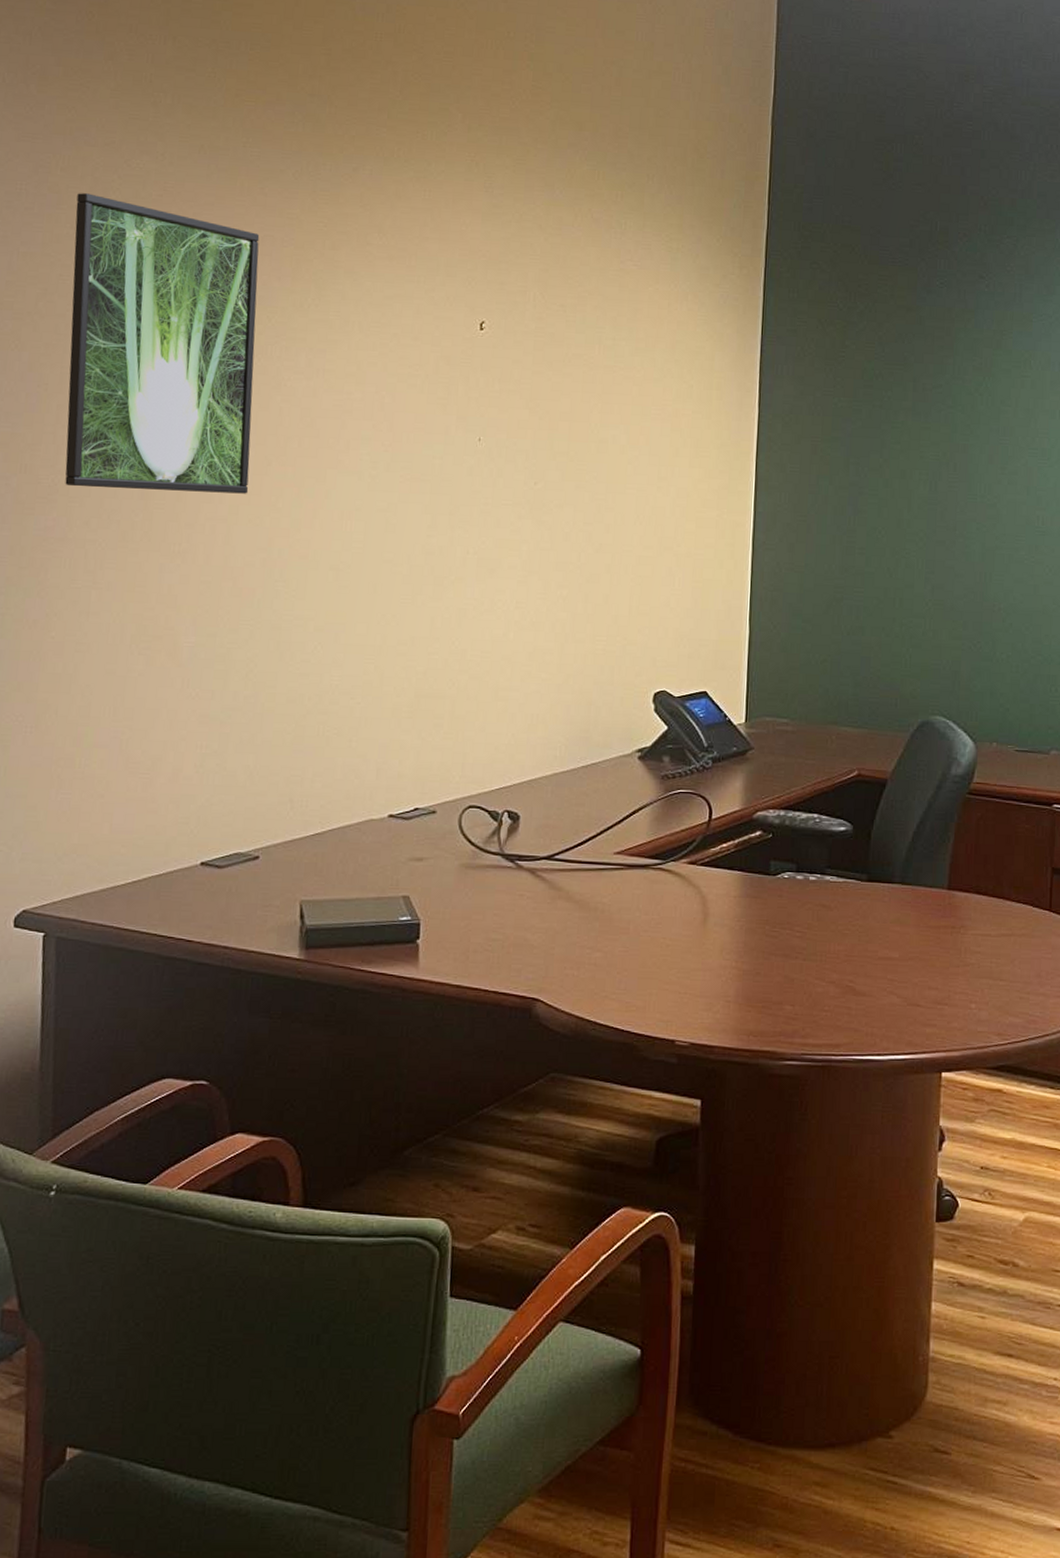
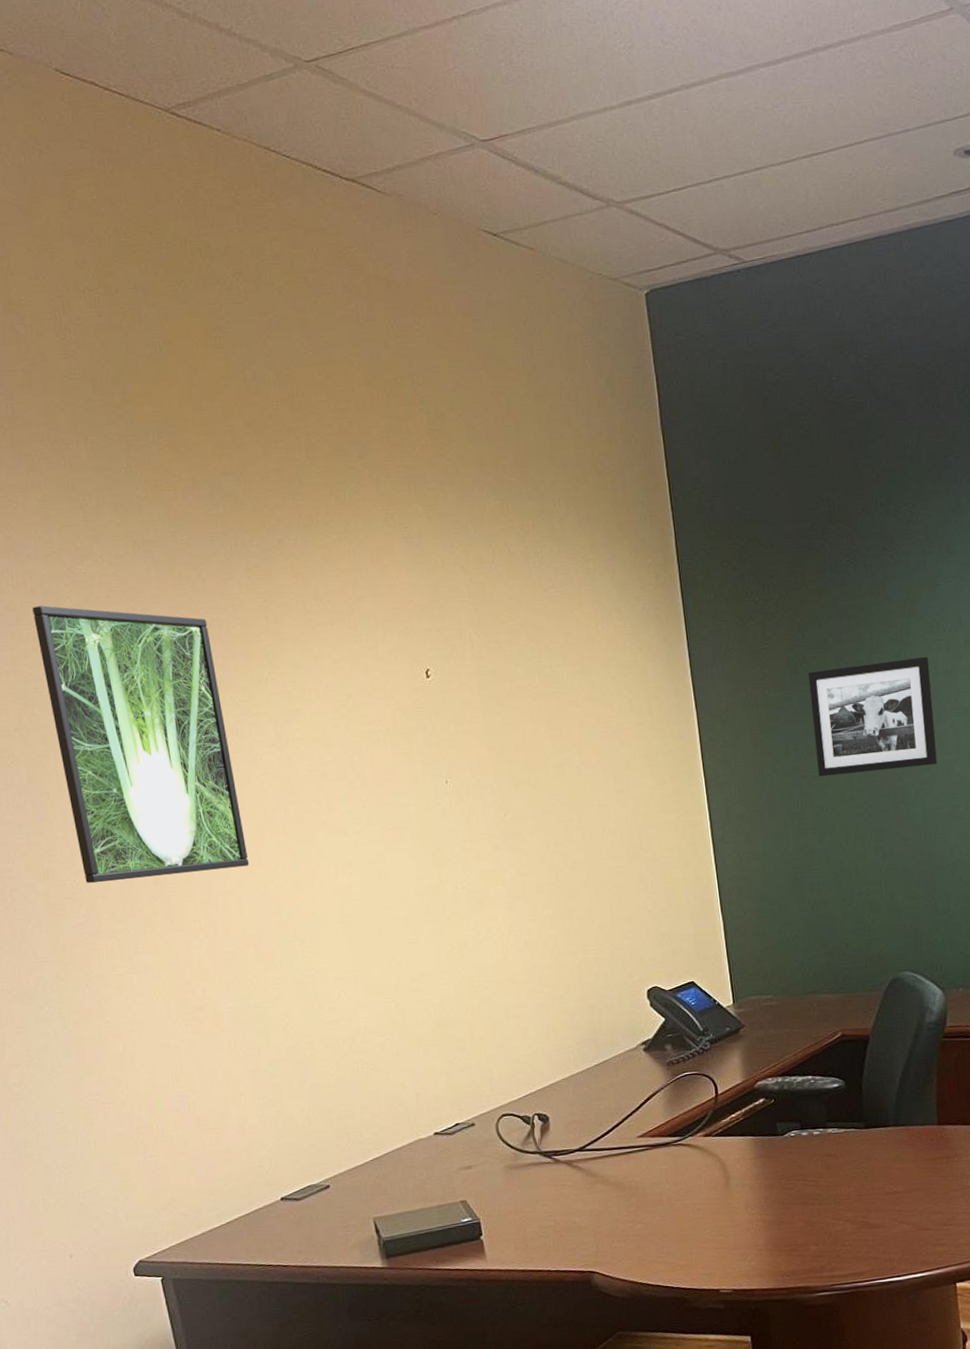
picture frame: none [877,387,1011,503] -> present [808,657,938,777]

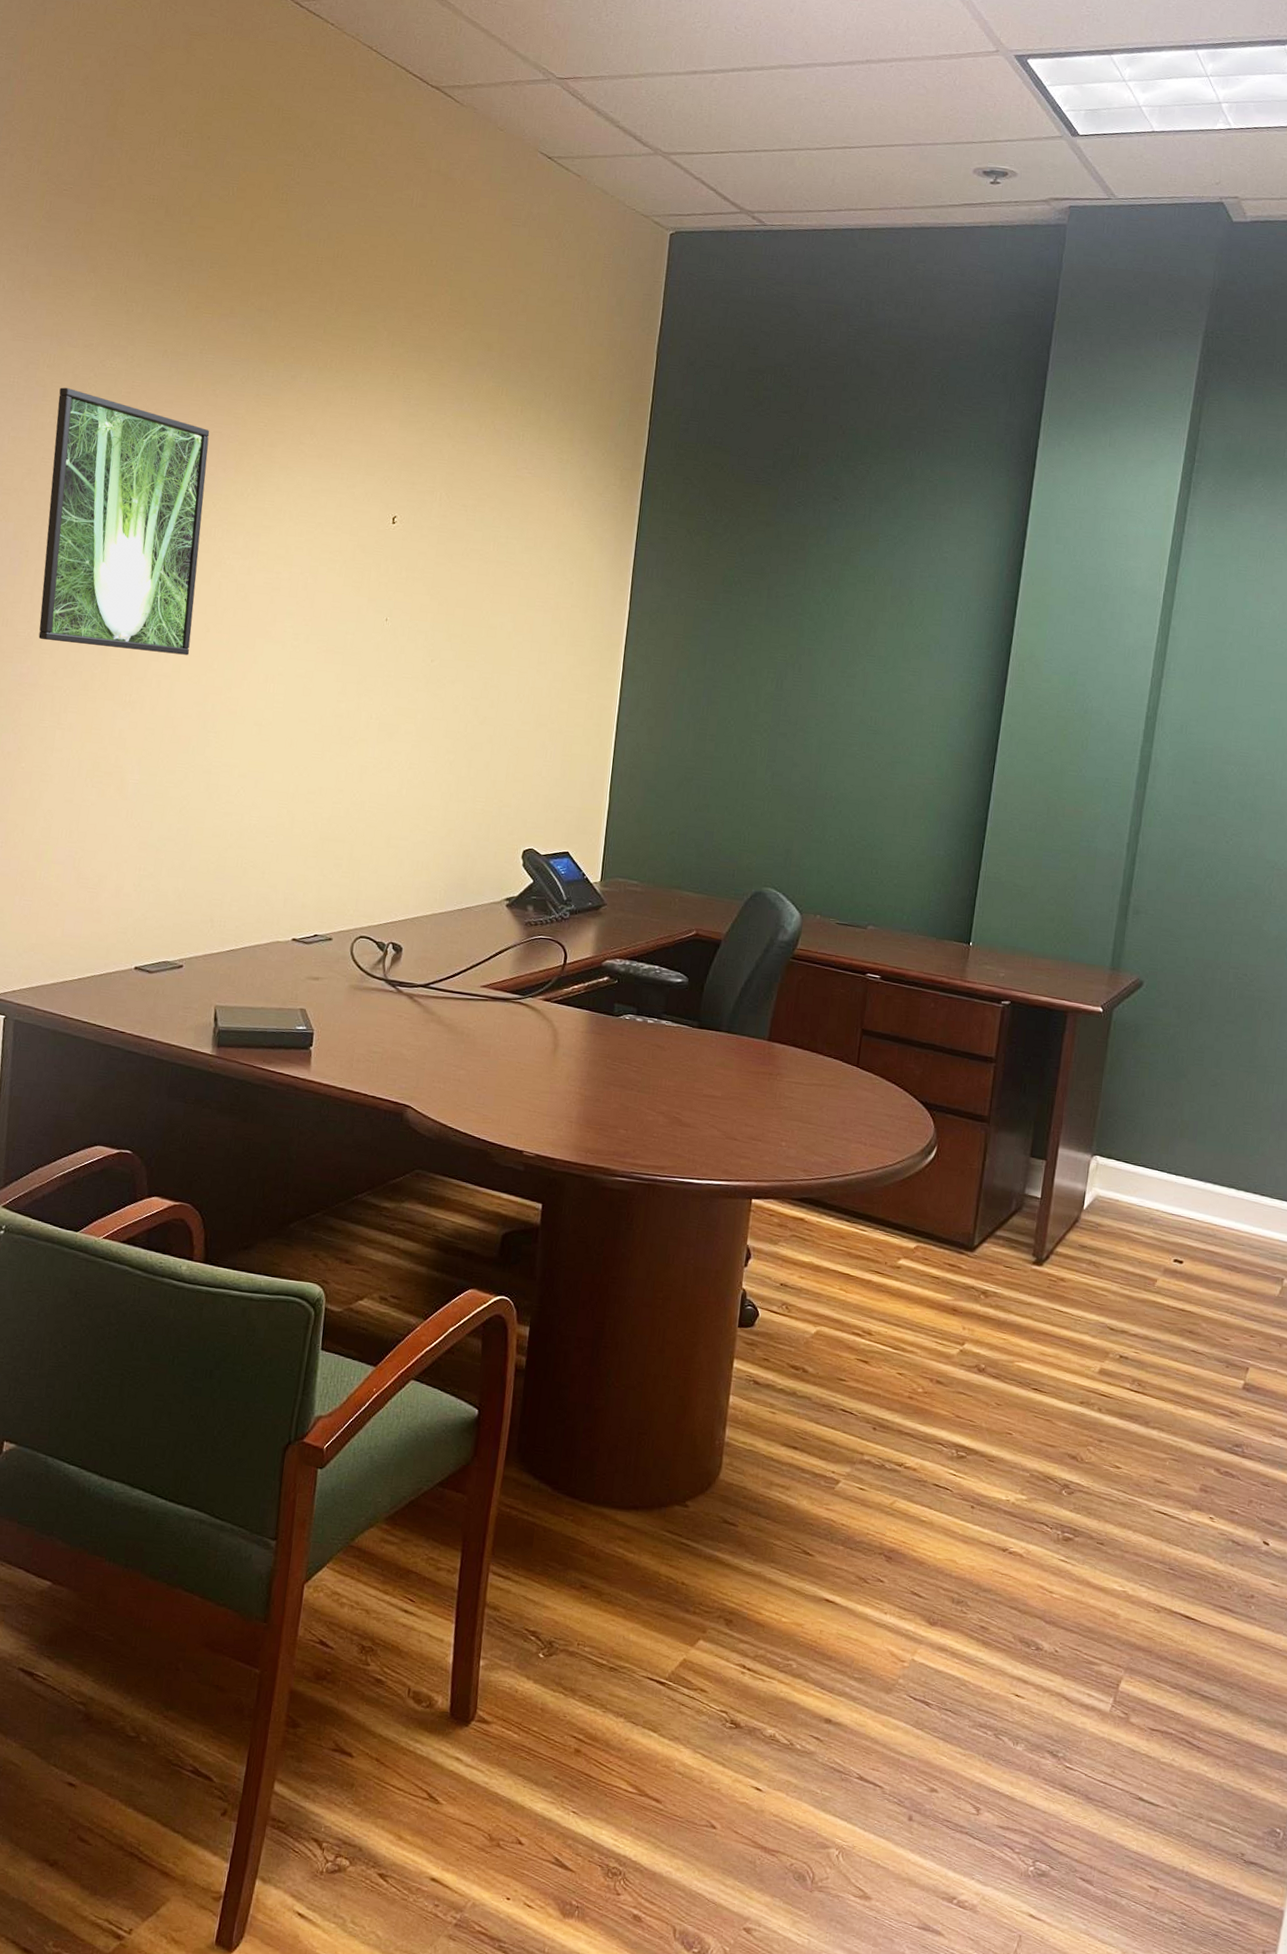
picture frame: present [808,657,938,777] -> none [729,593,855,703]

